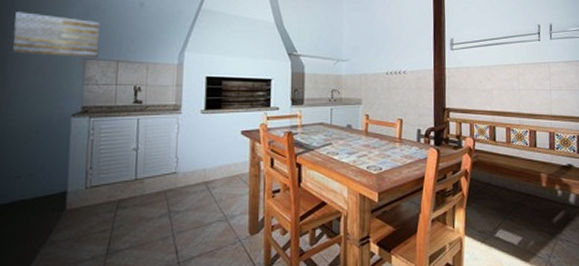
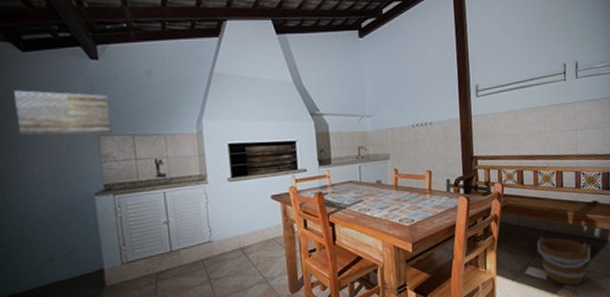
bucket: none [508,197,566,255] -> present [537,236,591,286]

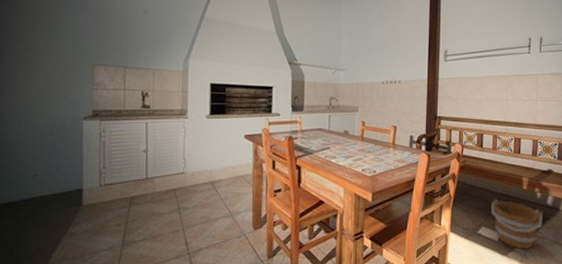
wall art: present [14,90,112,135] -> none [22,17,107,64]

